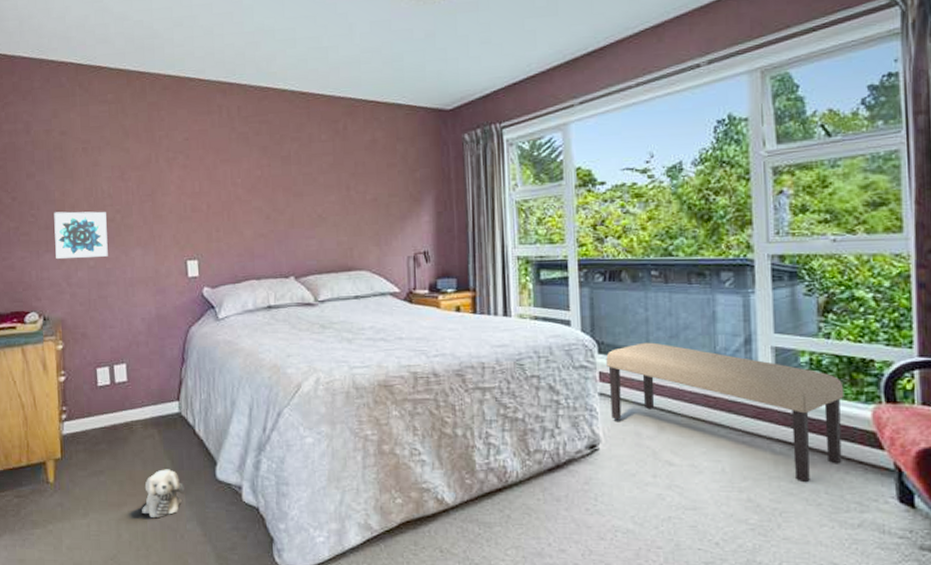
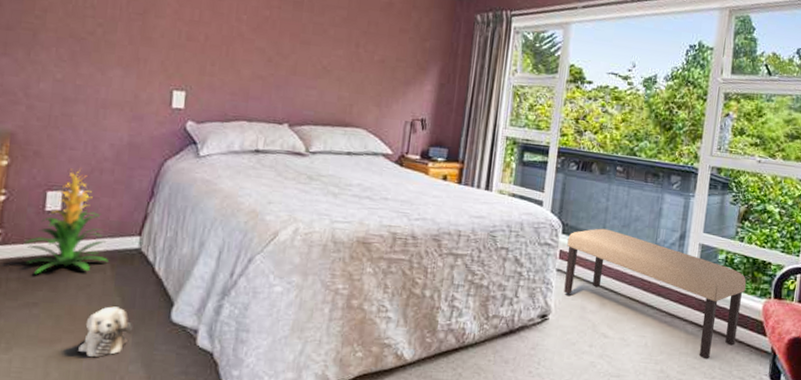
wall art: present [54,211,108,259] -> none [14,12,85,72]
indoor plant: none [86,344,155,445] -> present [25,168,108,275]

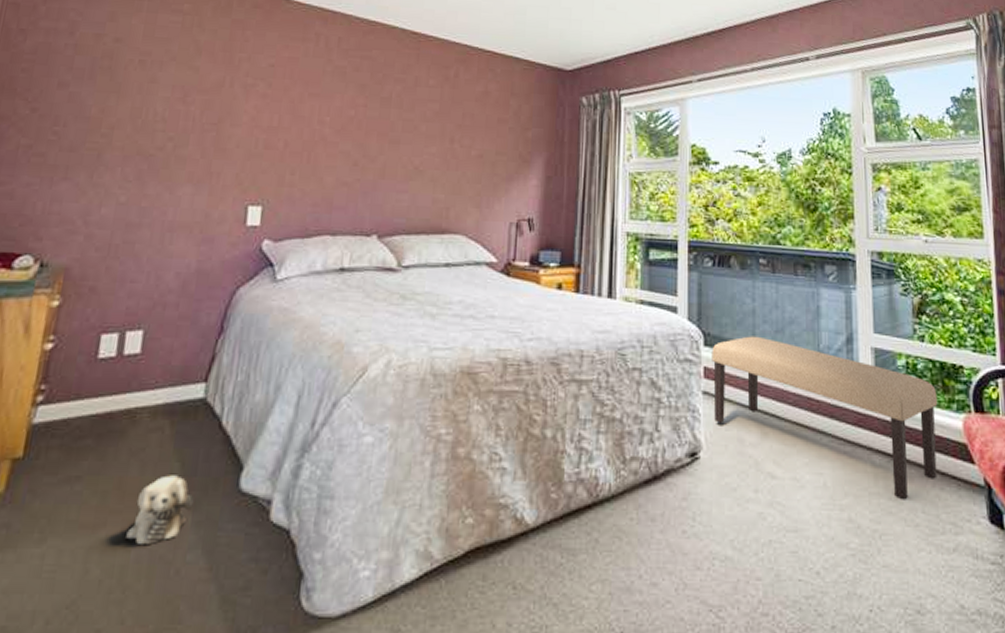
indoor plant: present [25,168,108,275] -> none [71,303,168,440]

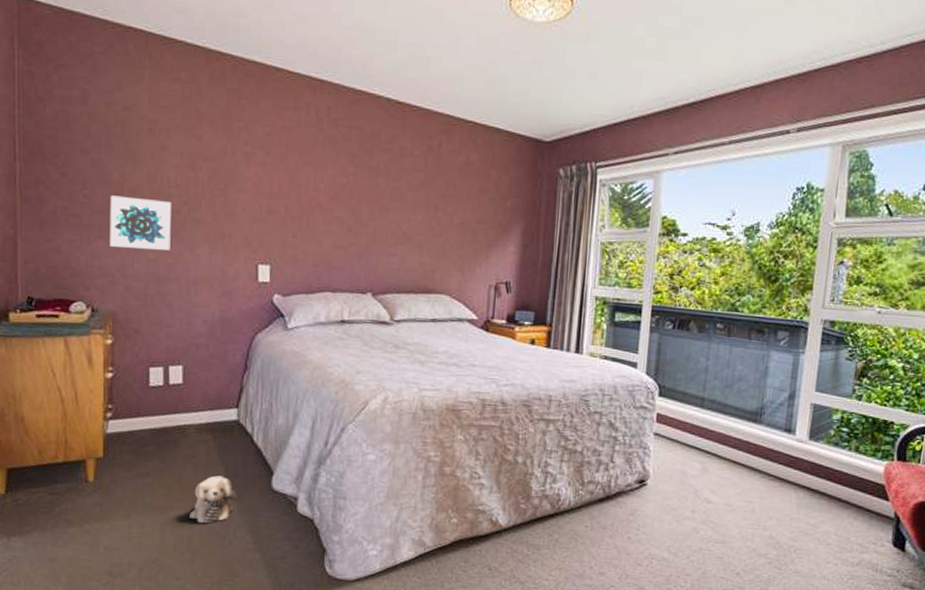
wall art: none [75,132,155,192] -> present [110,195,171,250]
bench: present [712,336,938,500] -> none [662,389,865,525]

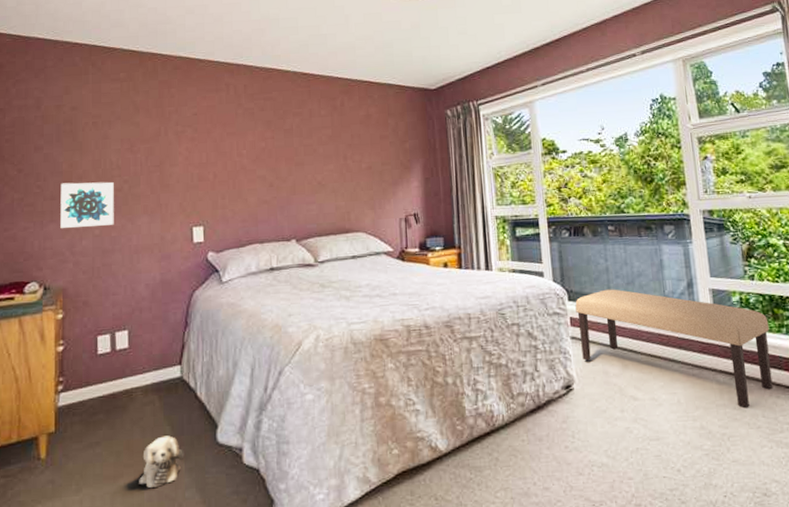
bench: none [662,389,865,525] -> present [575,289,773,409]

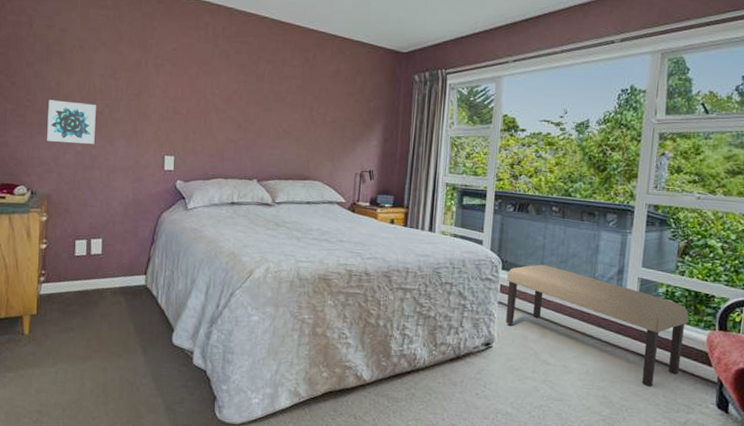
plush toy: present [139,435,185,489] -> none [104,331,144,372]

